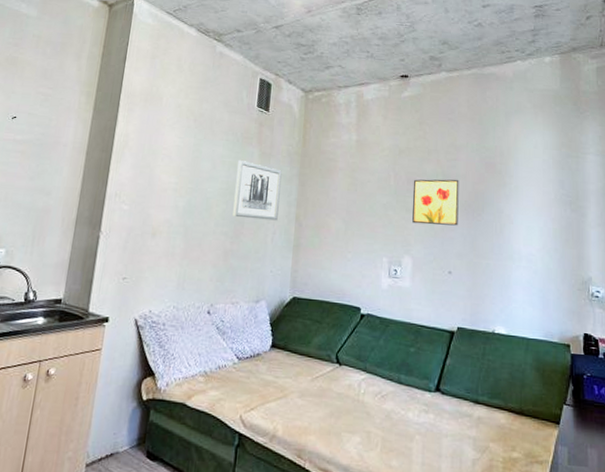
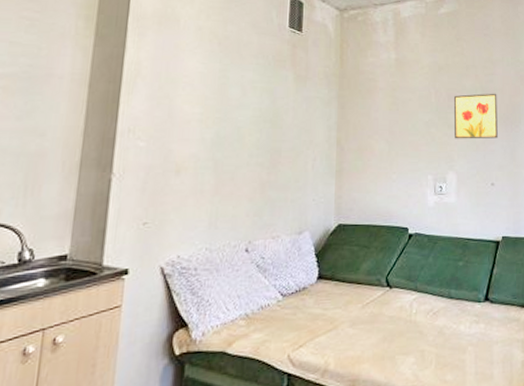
wall art: present [233,160,282,221] -> none [268,85,320,147]

